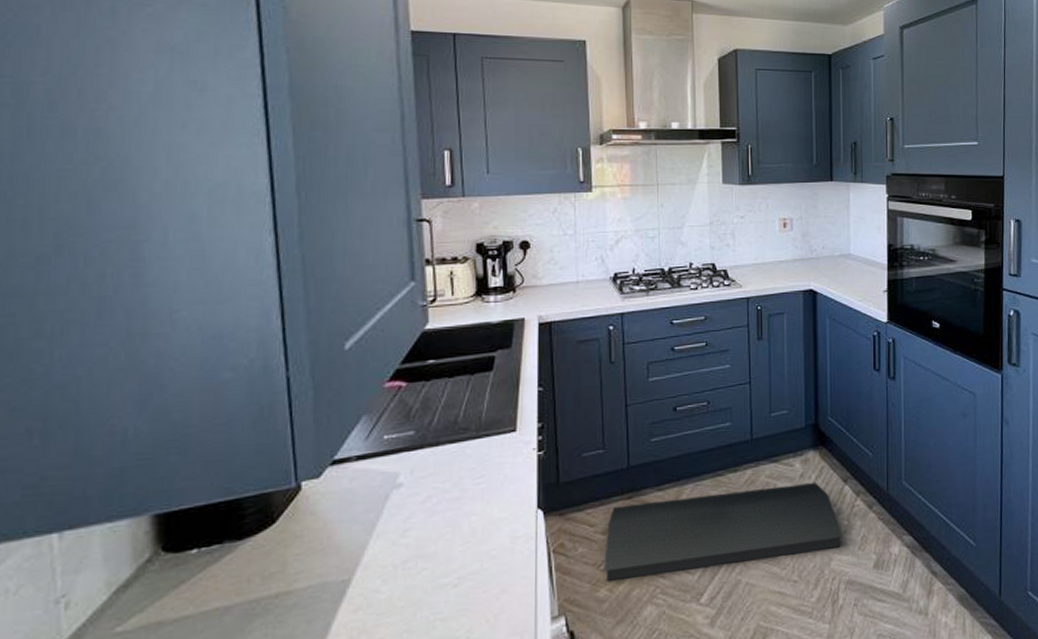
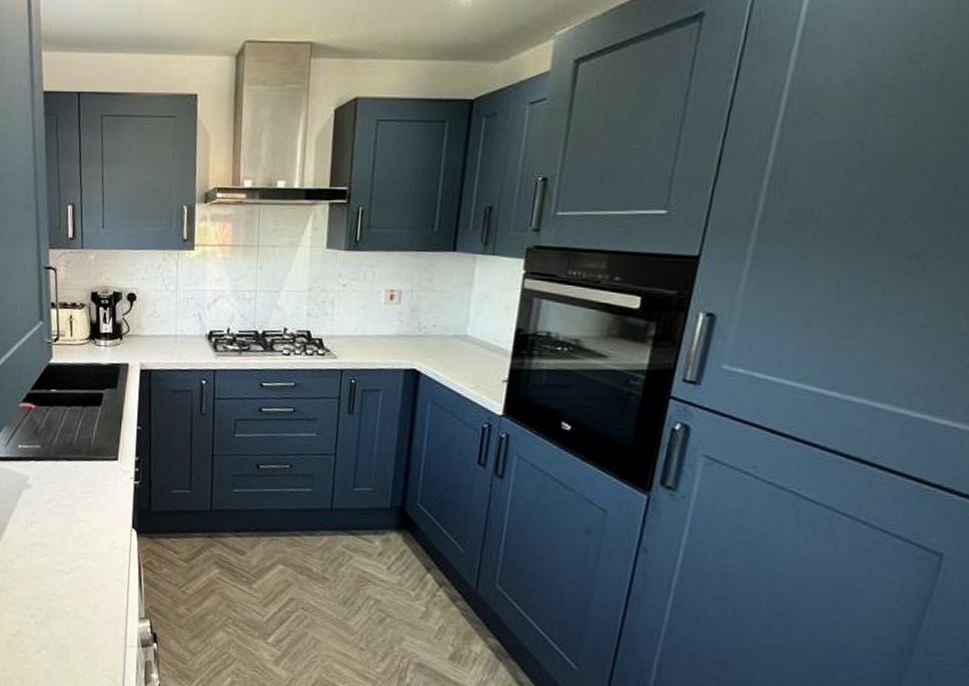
door mat: present [604,483,843,581] -> none [184,541,418,631]

